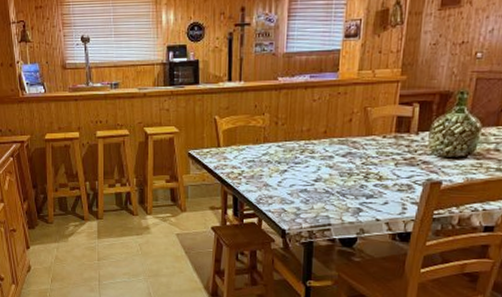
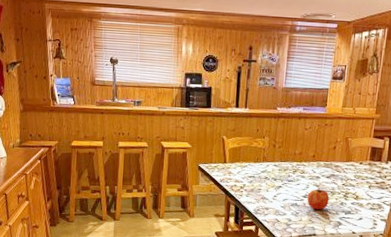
fruit: none [319,169,346,196] -> present [307,188,329,210]

